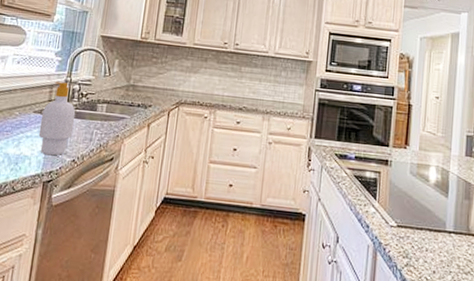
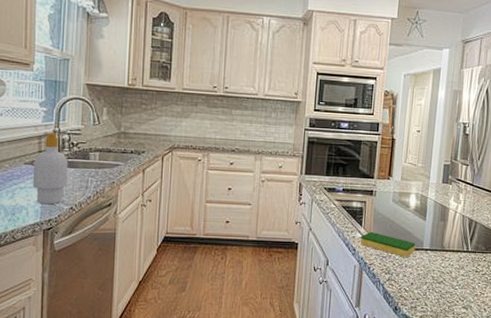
dish sponge: none [374,206,438,239] -> present [360,231,416,257]

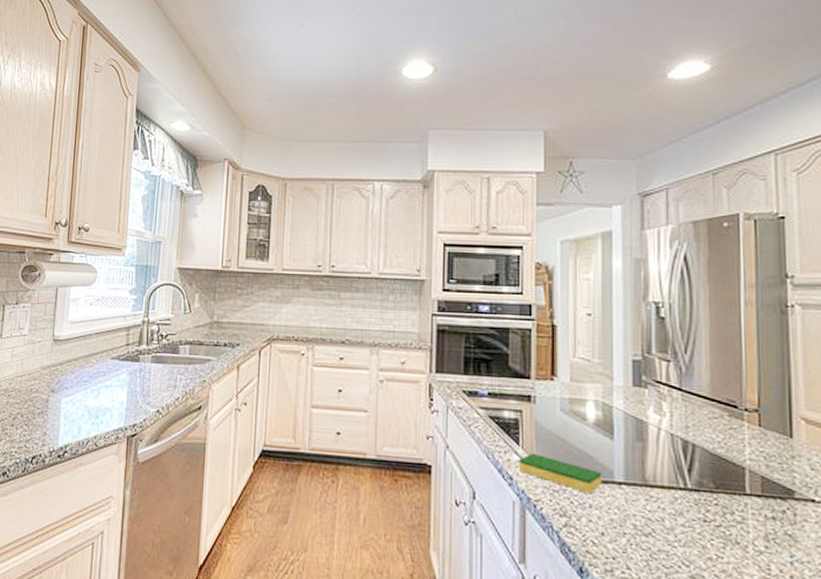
soap bottle: present [32,132,68,205] -> none [118,323,157,407]

